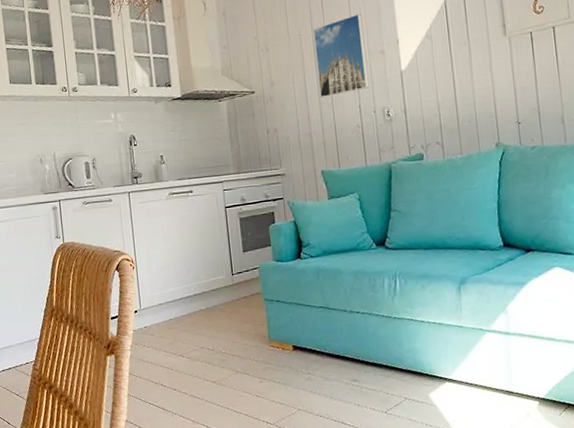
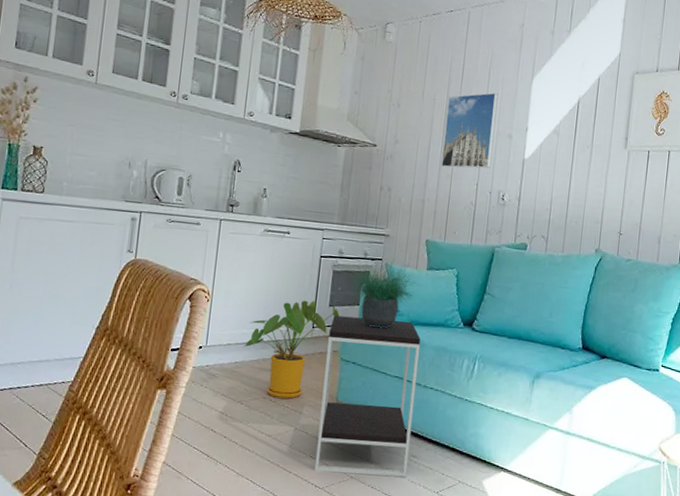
house plant: none [174,250,255,346] -> present [244,300,340,399]
side table: none [248,252,352,409] -> present [314,315,420,477]
potted plant: none [254,189,326,264] -> present [348,249,421,329]

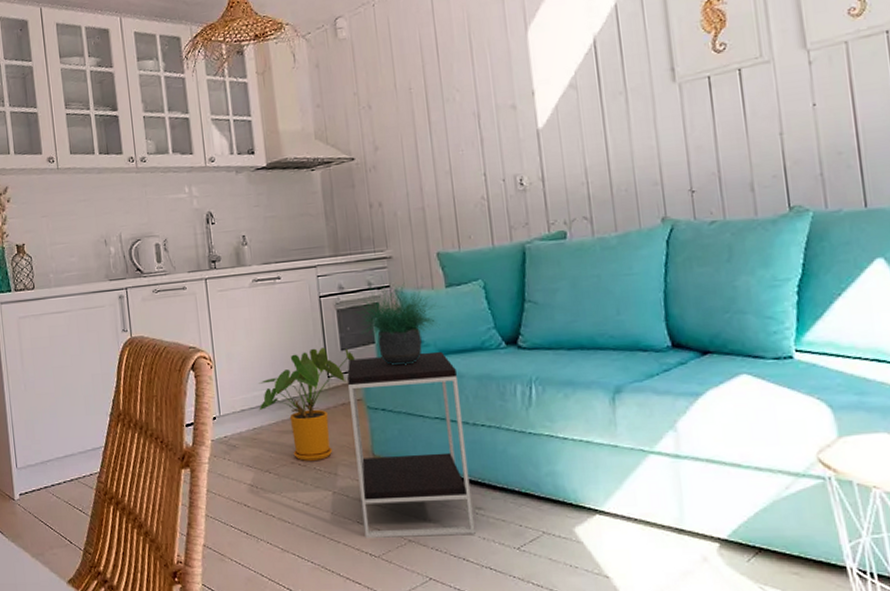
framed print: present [441,92,498,169] -> none [425,60,497,165]

